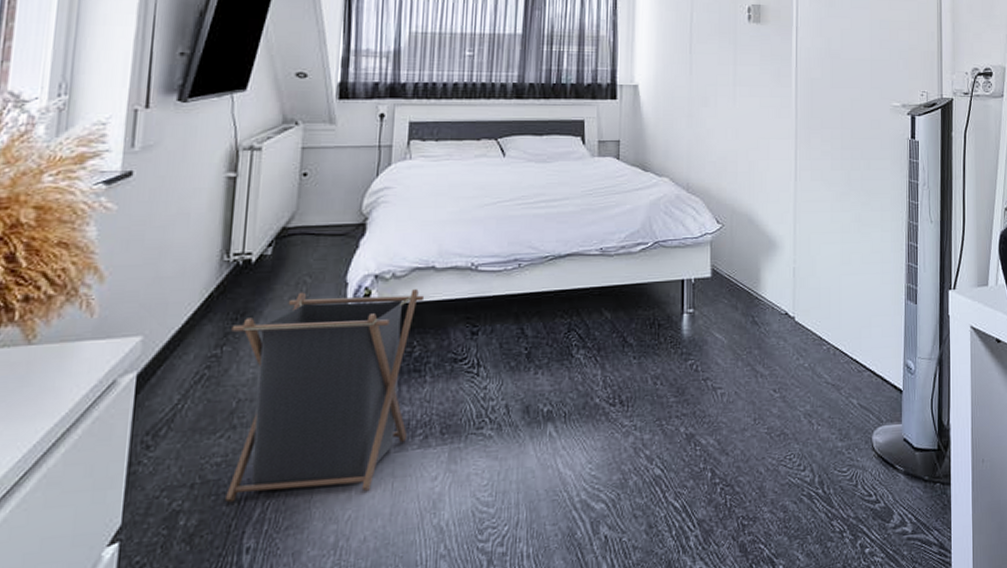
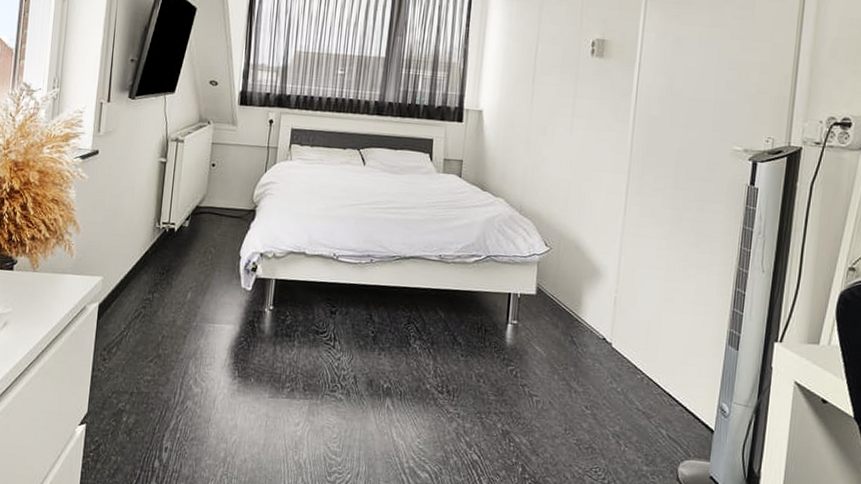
laundry basket: present [226,289,425,503] -> none [153,259,297,423]

